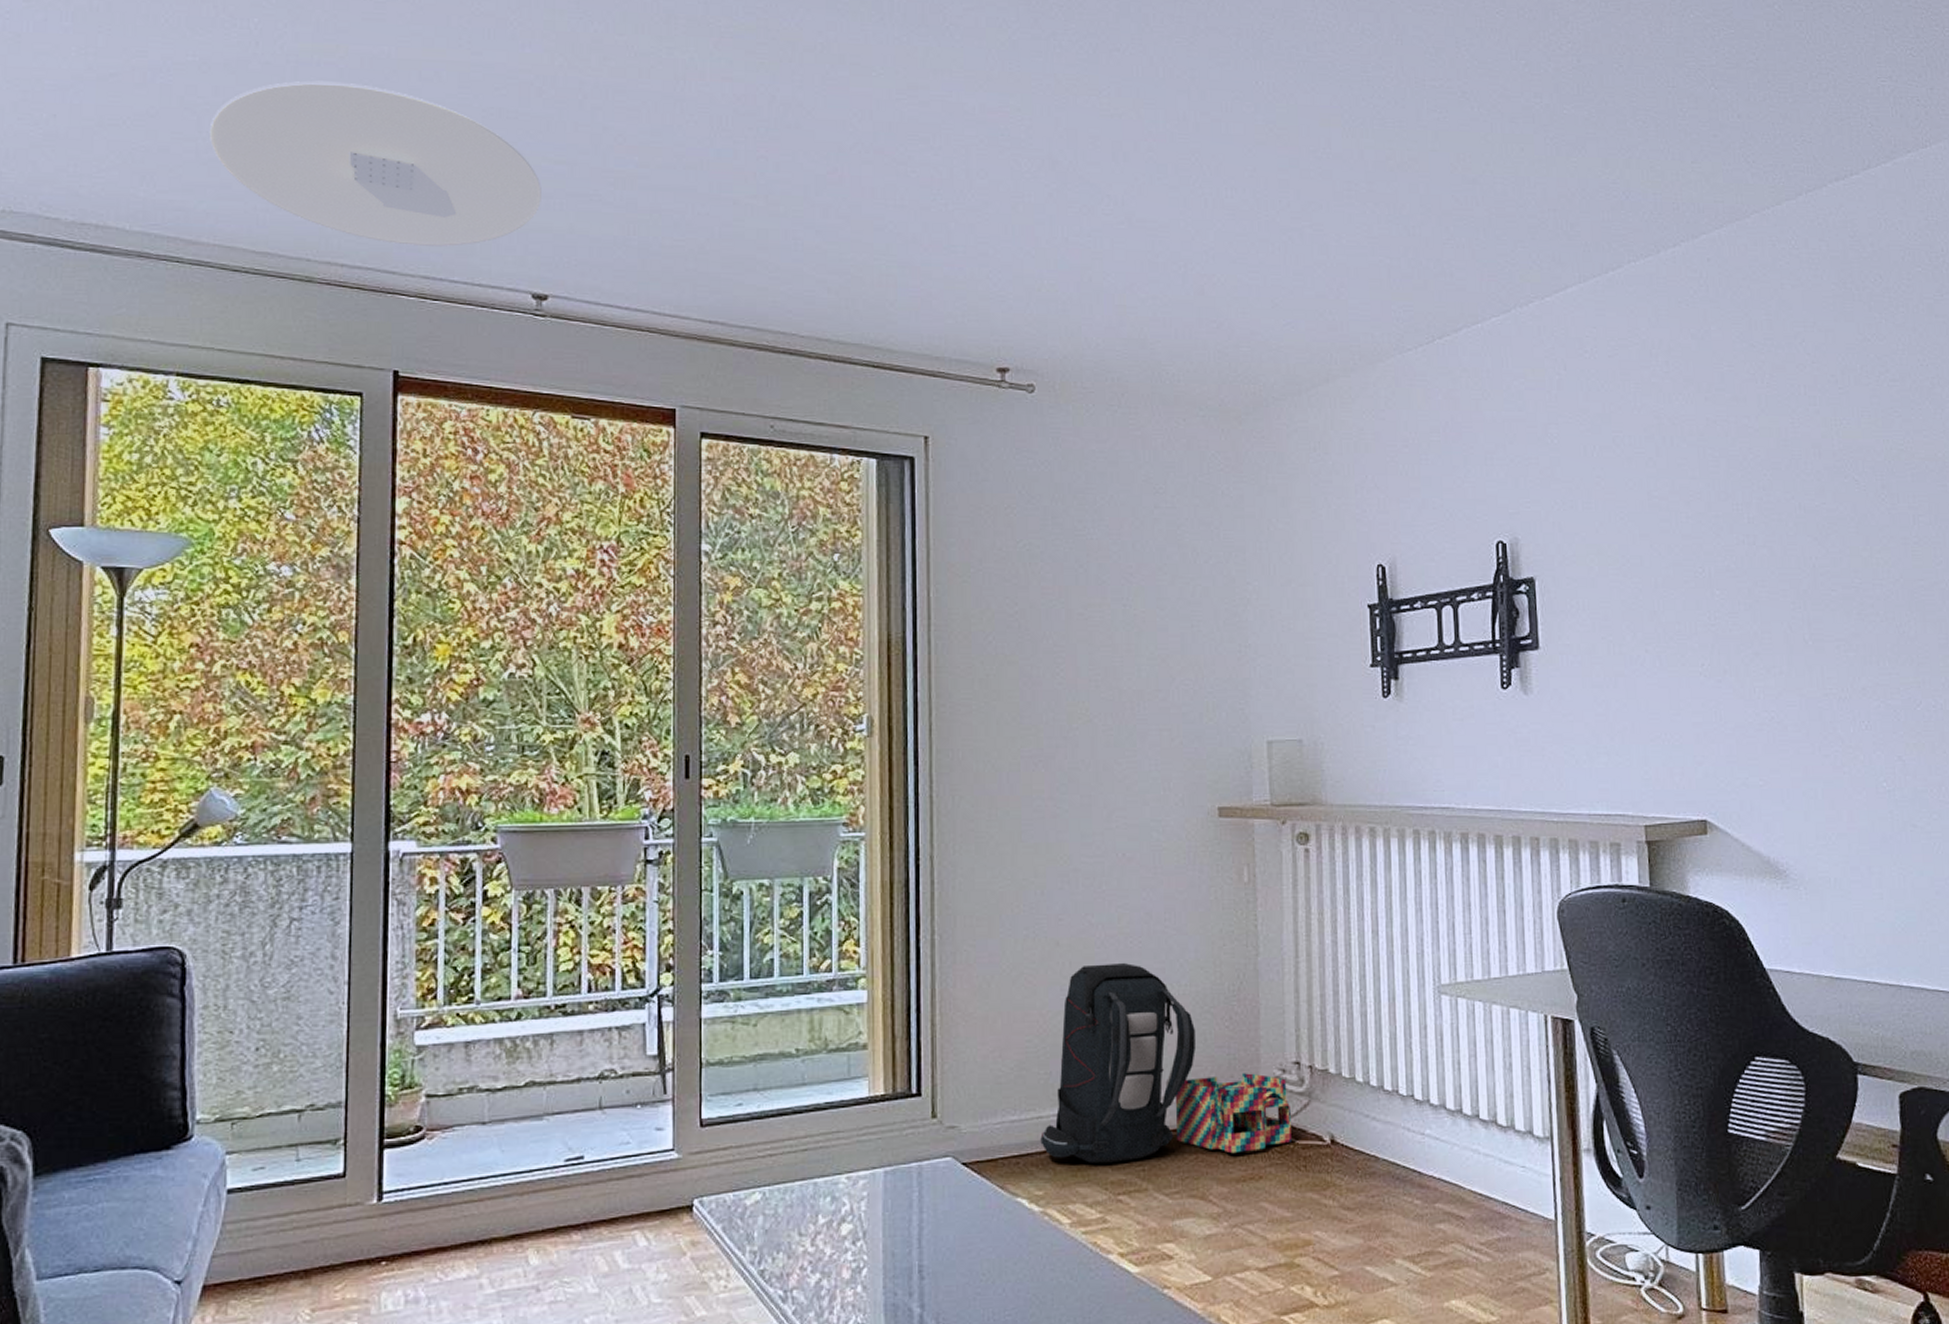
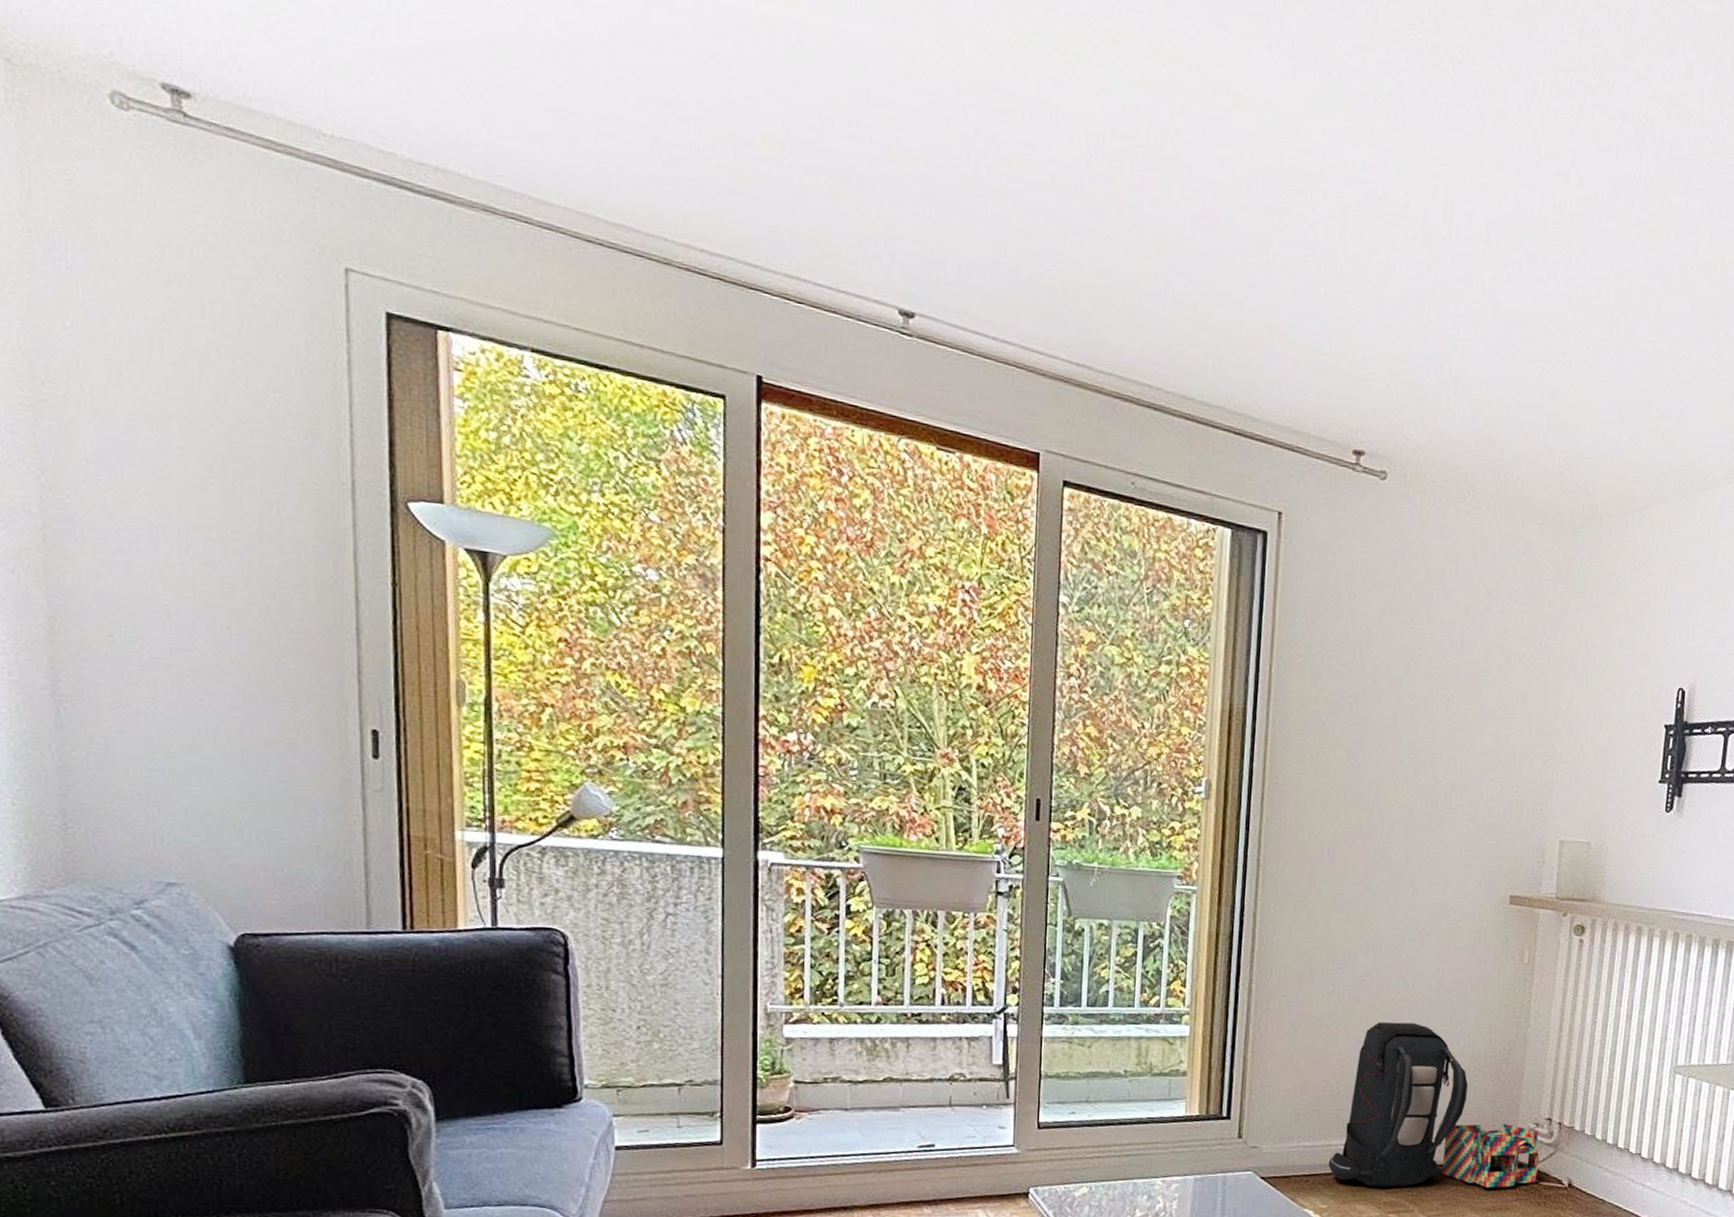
ceiling light: present [210,80,541,247] -> none [555,24,910,246]

